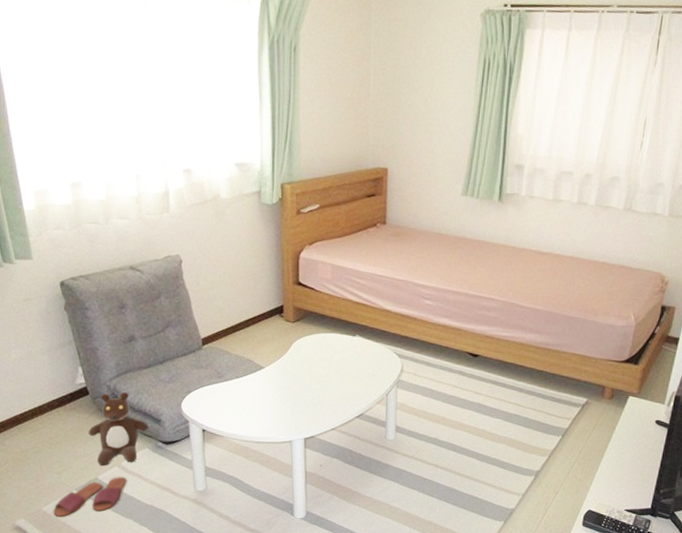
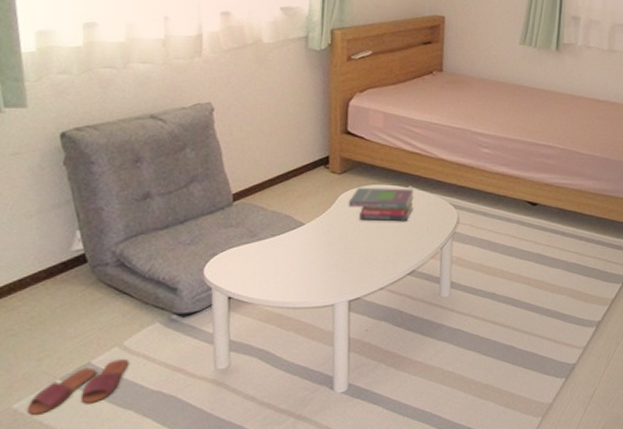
stuffed animal: present [88,391,148,465] -> none [82,257,161,347]
books: none [301,335,361,368] -> present [348,187,414,221]

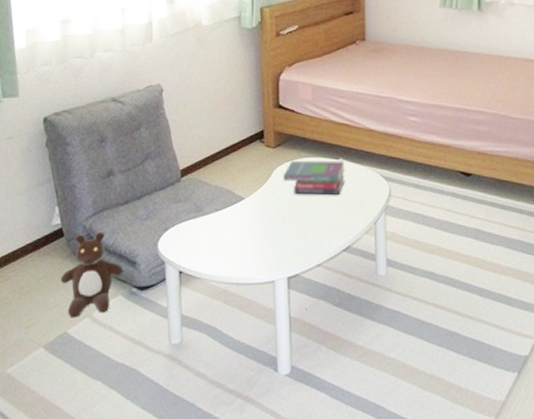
slippers: present [27,358,128,415] -> none [17,329,97,380]
stuffed animal: none [82,257,161,347] -> present [60,231,123,317]

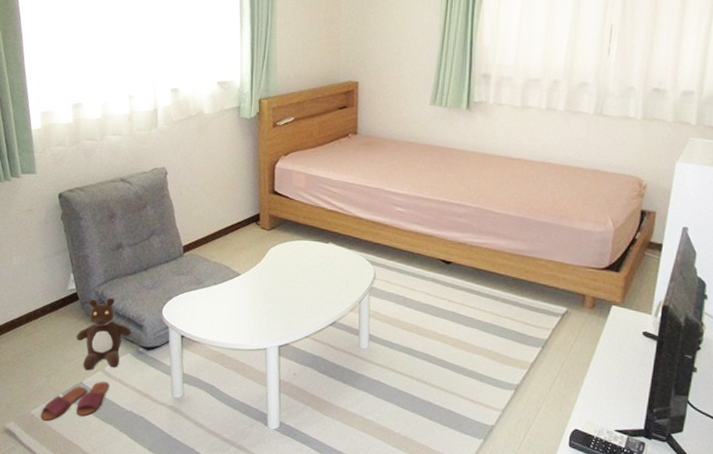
slippers: none [17,329,97,380] -> present [40,380,109,421]
books: present [283,160,345,195] -> none [276,242,334,275]

